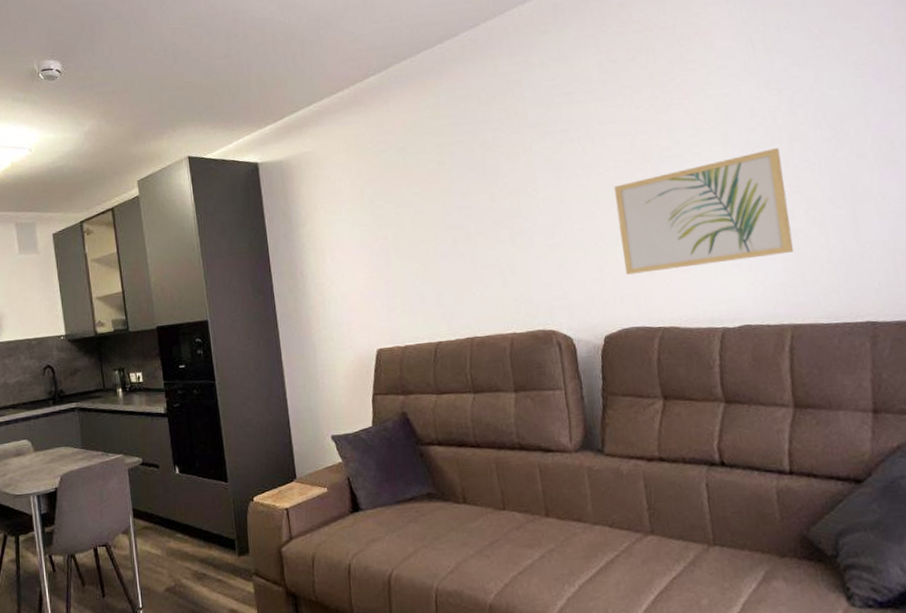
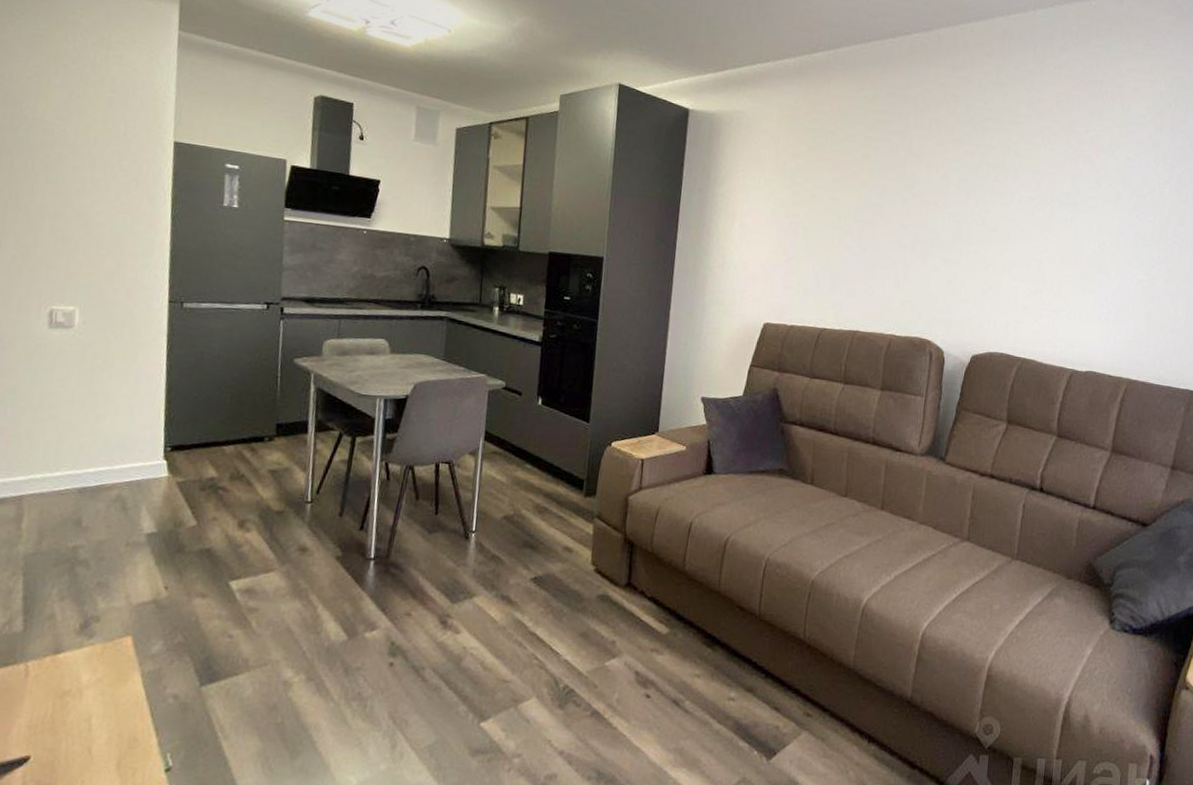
wall art: present [613,147,794,275] -> none [1004,218,1158,316]

